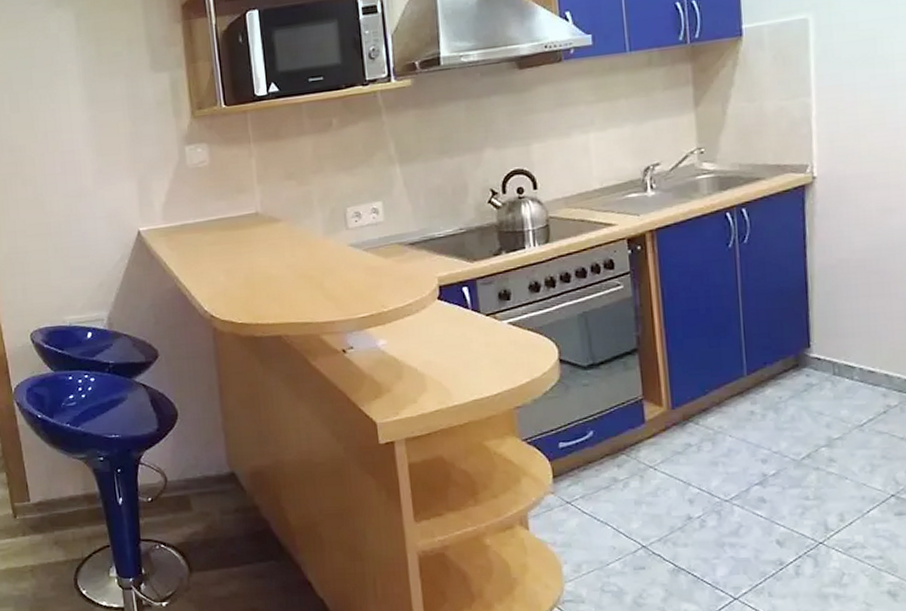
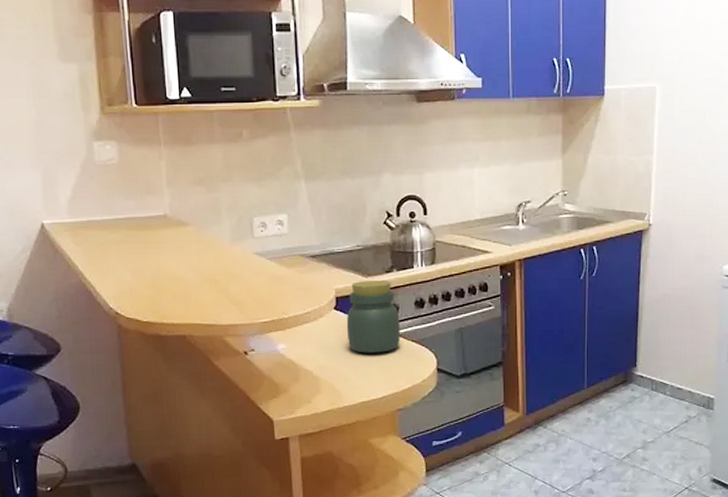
jar: none [452,264,514,346] -> present [346,279,400,353]

